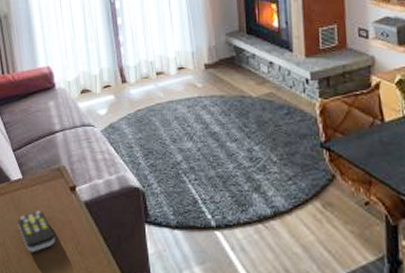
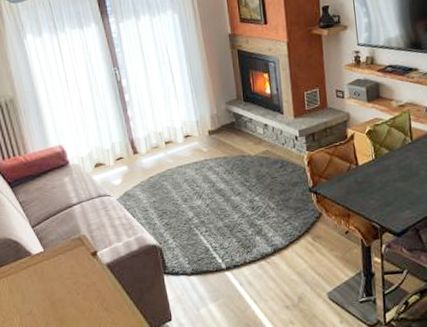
remote control: present [18,211,55,252] -> none [43,278,81,316]

